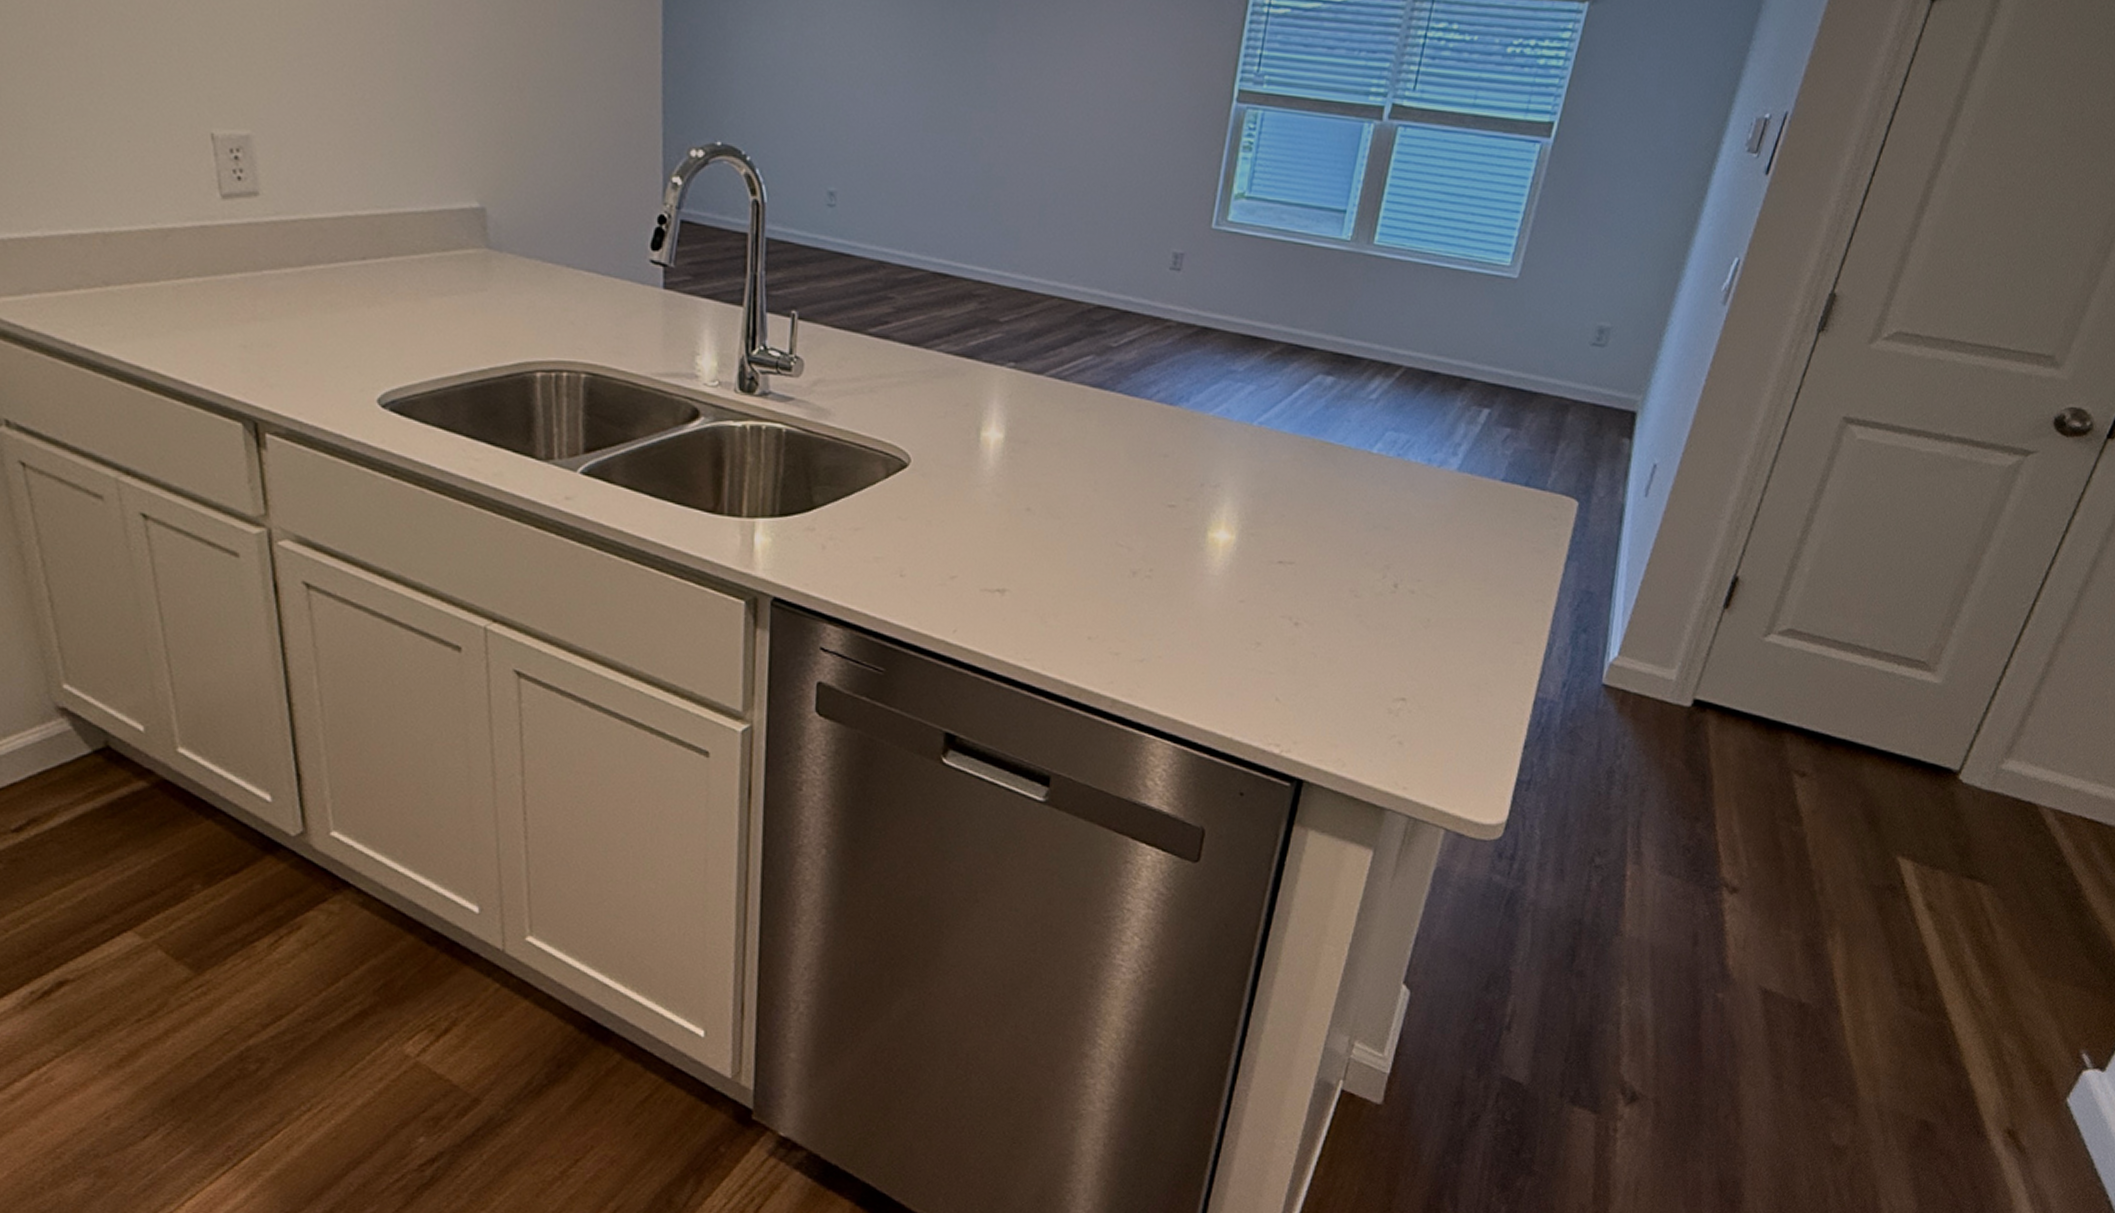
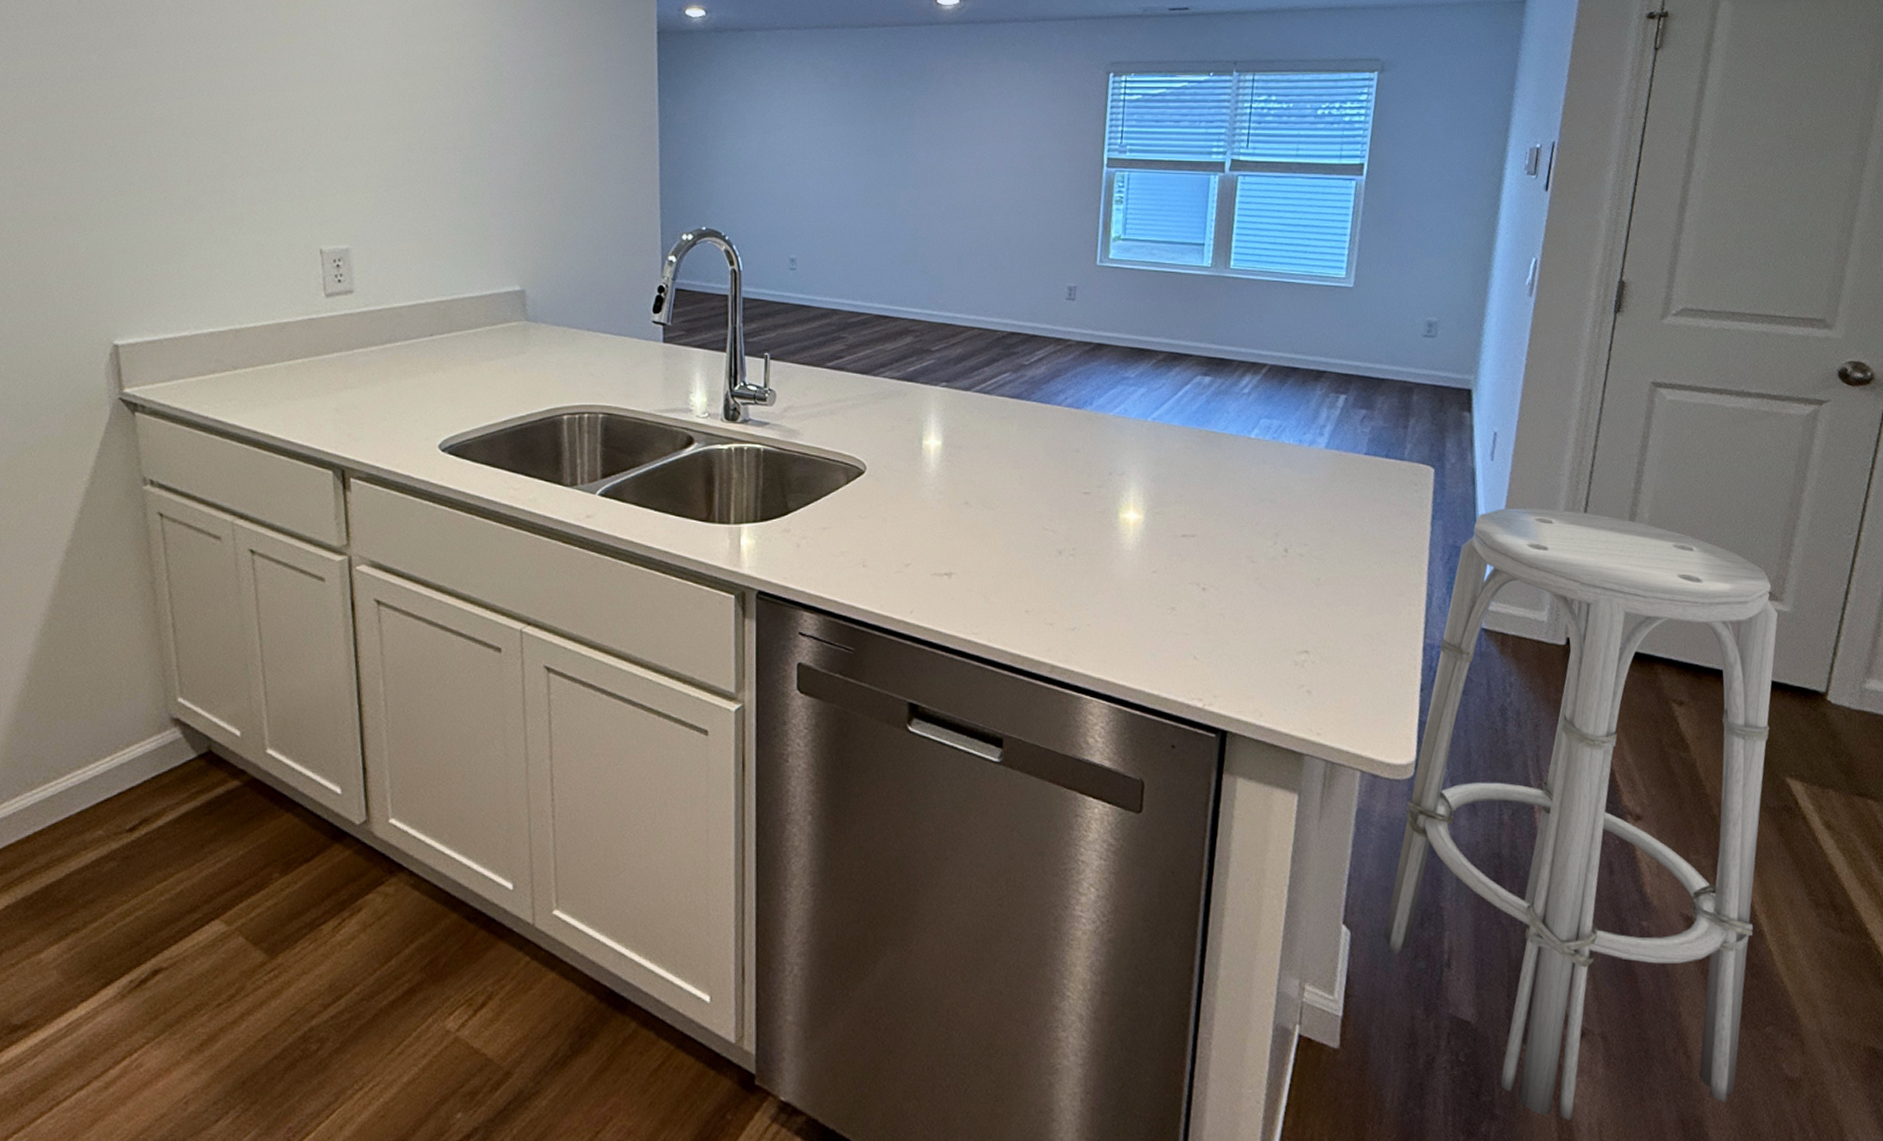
bar stool: none [1446,552,1928,1178] -> present [1384,508,1779,1120]

